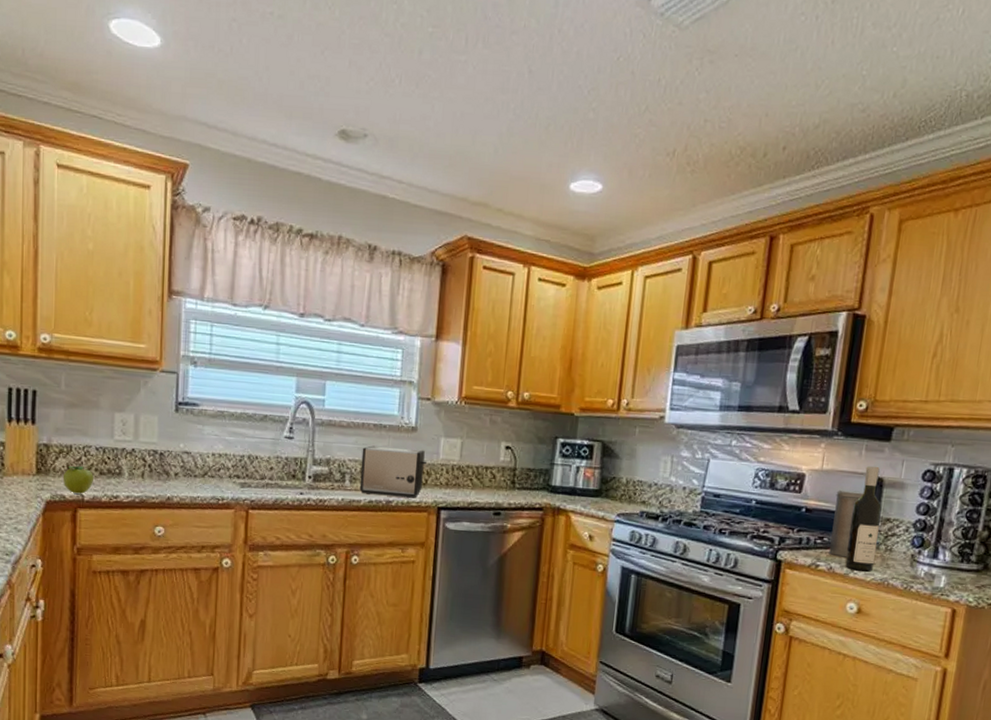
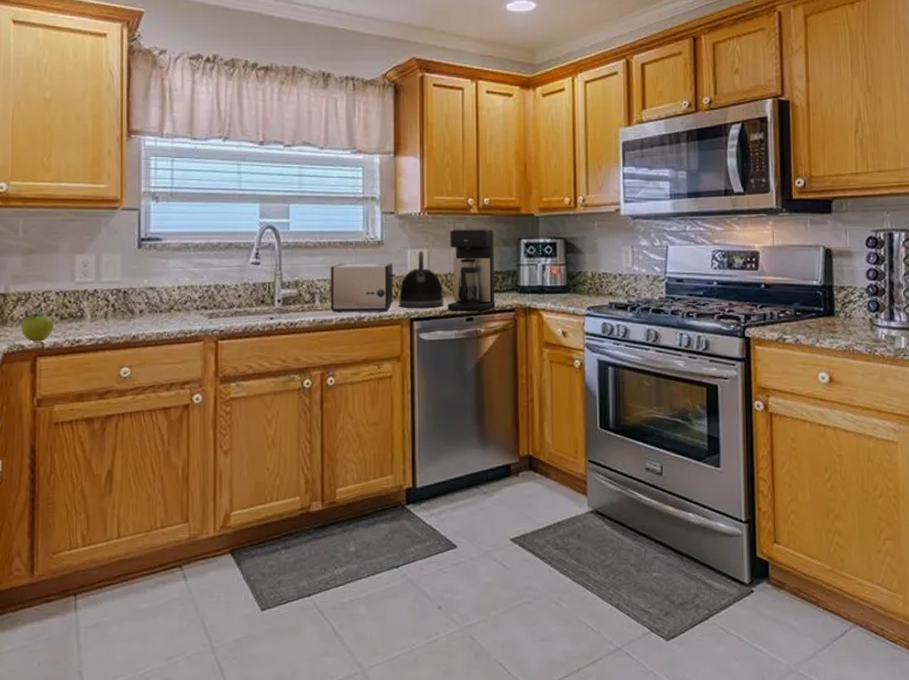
kettle: none [427,440,474,499] -> present [398,250,444,308]
coffee maker: none [475,421,530,509] -> present [447,229,496,313]
canister: present [828,489,865,559] -> none [790,263,816,329]
bottle: present [845,465,882,573] -> none [808,238,837,341]

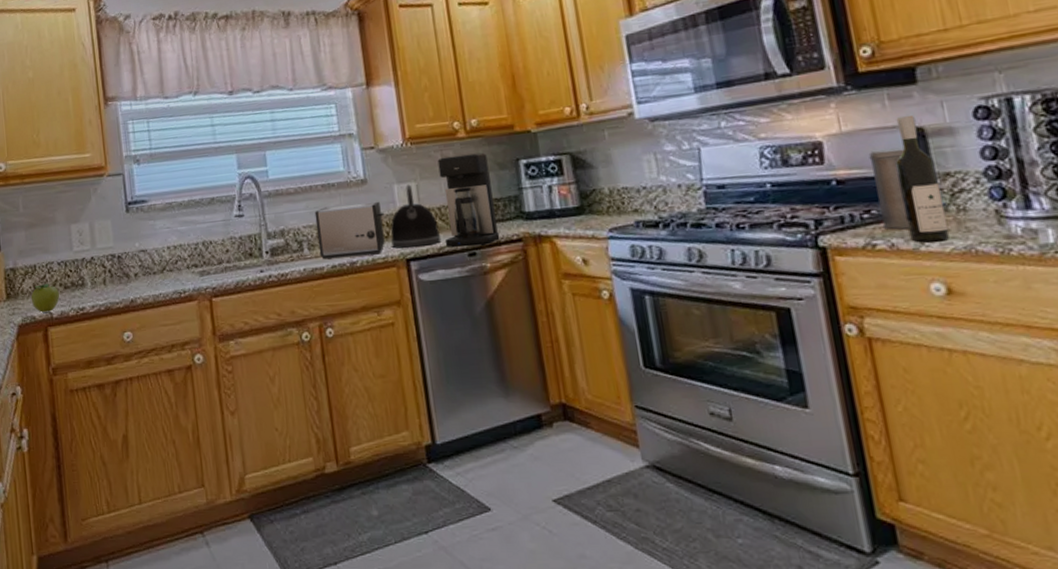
canister: none [790,263,816,329] -> present [868,147,910,231]
bottle: none [808,238,837,341] -> present [895,114,950,244]

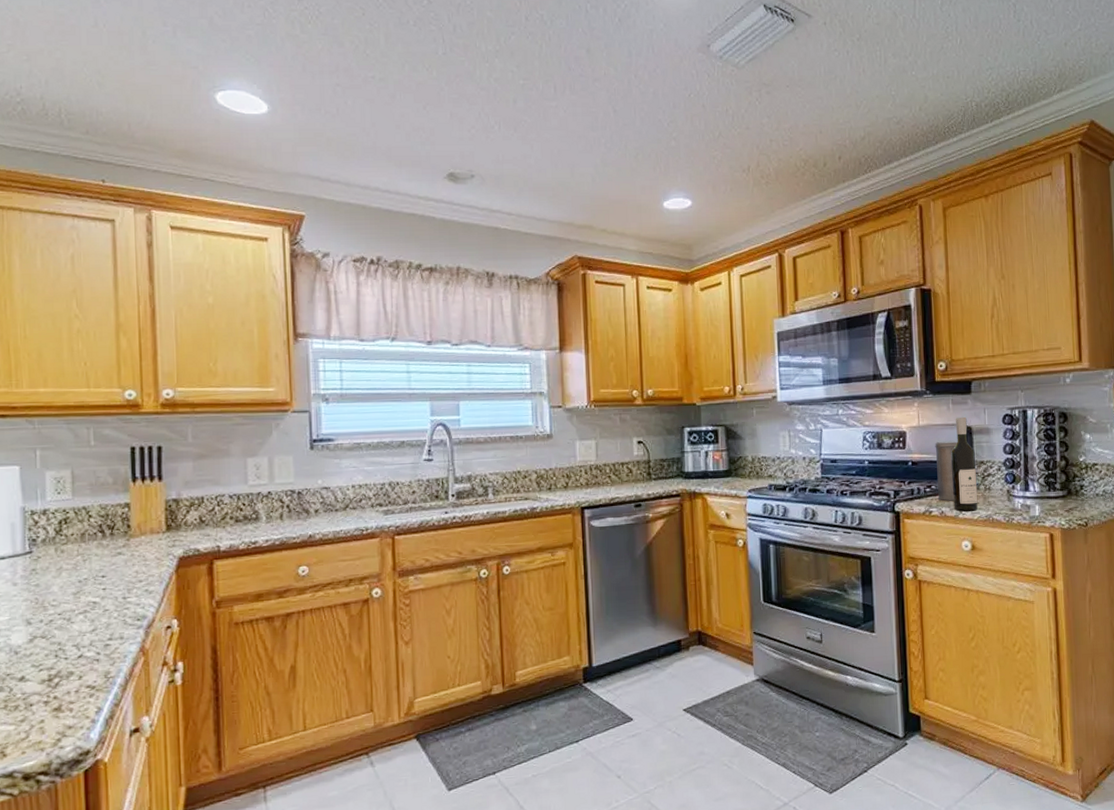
fruit: present [31,283,60,313] -> none [195,515,229,545]
toaster: present [314,201,385,260] -> none [501,455,565,505]
kettle: present [390,184,442,248] -> none [568,441,613,497]
coffee maker: present [437,152,500,248] -> none [616,419,662,500]

